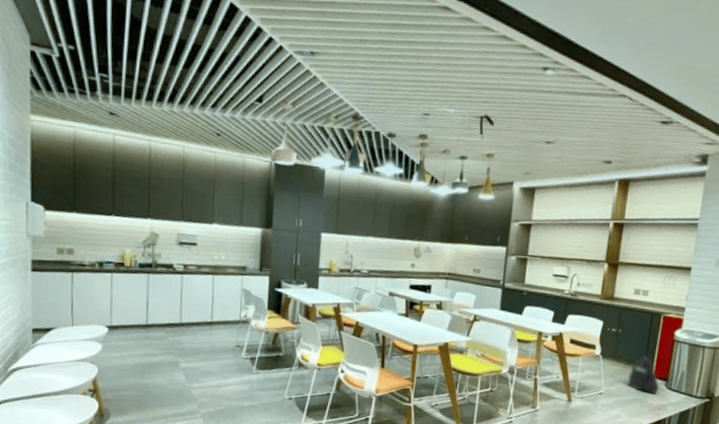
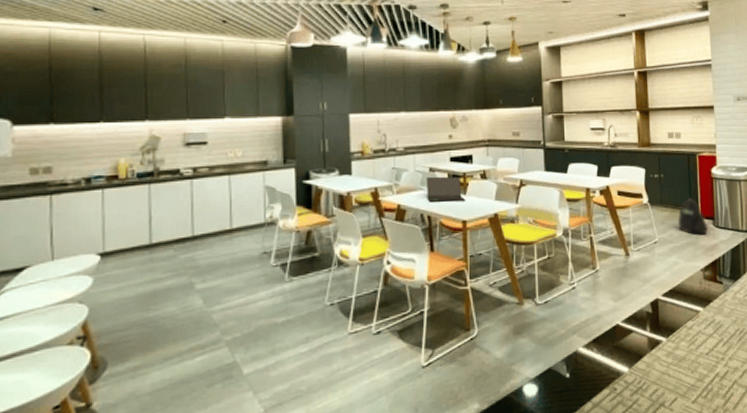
laptop: none [384,300,420,328] -> present [427,176,466,203]

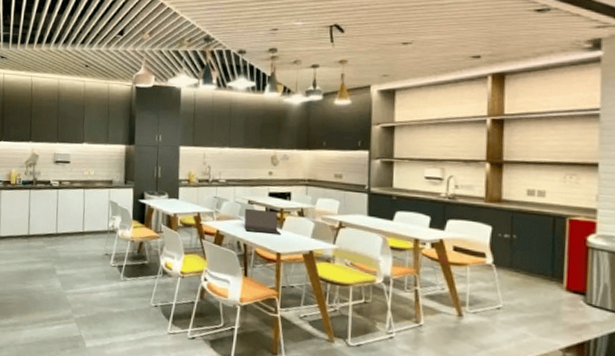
backpack: present [678,197,708,236] -> none [532,265,576,312]

